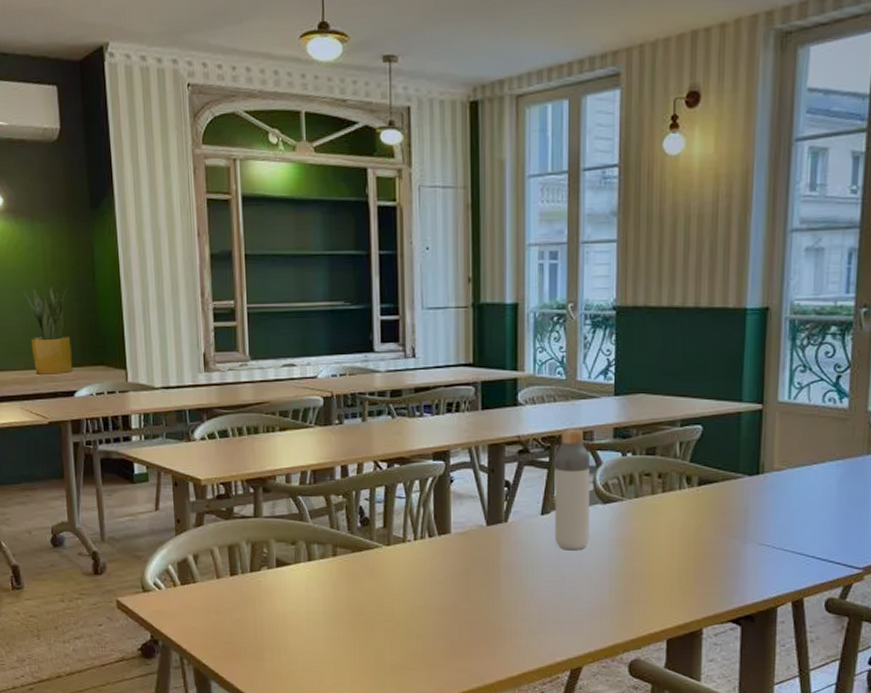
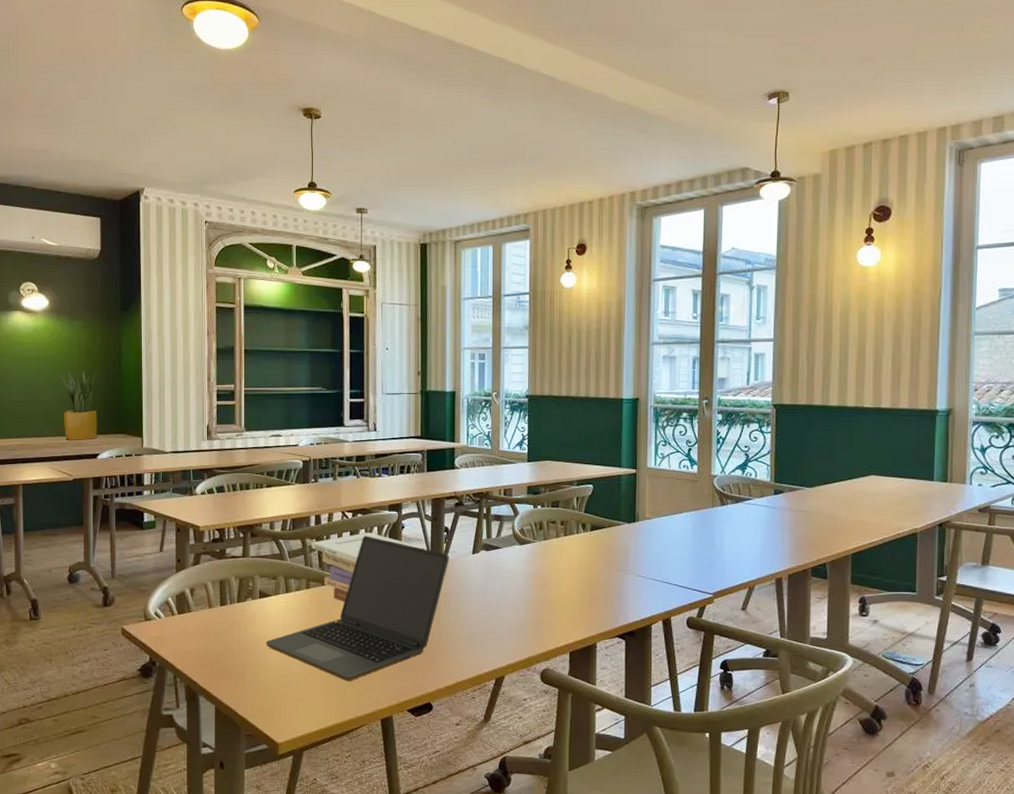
laptop: none [286,491,512,668] -> present [265,536,449,681]
books: none [337,487,480,573] -> present [311,532,425,602]
bottle: present [554,429,590,551] -> none [483,487,510,582]

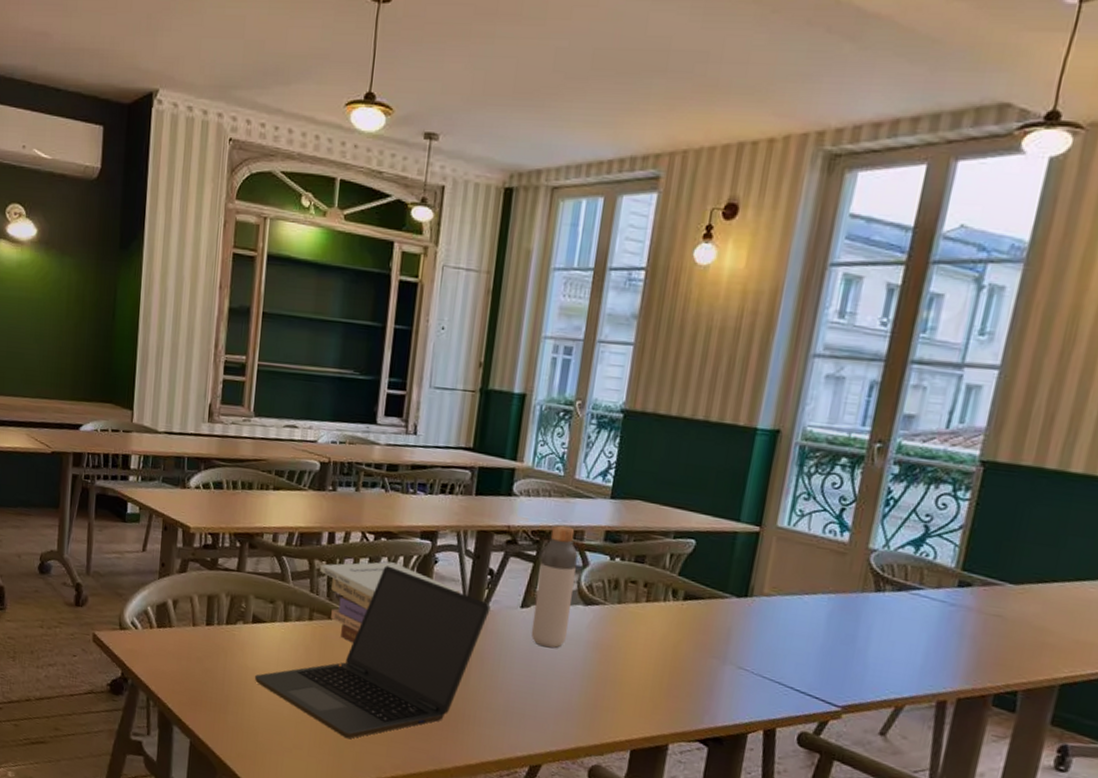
planter: present [59,371,97,440] -> none [43,319,87,407]
bottle: none [483,487,510,582] -> present [531,525,578,649]

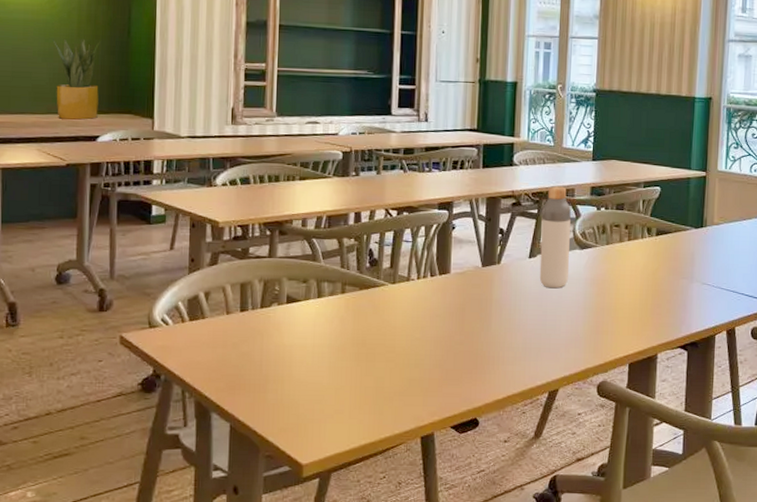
planter: none [43,319,87,407] -> present [52,39,100,120]
laptop: present [254,566,491,739] -> none [292,236,504,395]
books: present [320,561,461,643] -> none [349,232,478,309]

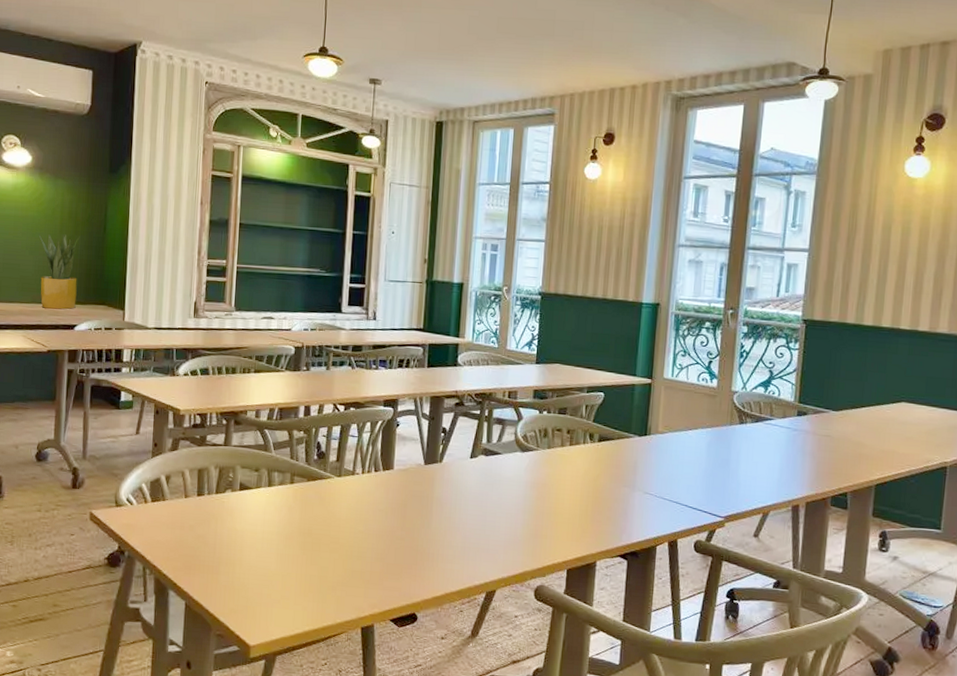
bottle: present [539,186,571,289] -> none [480,388,513,490]

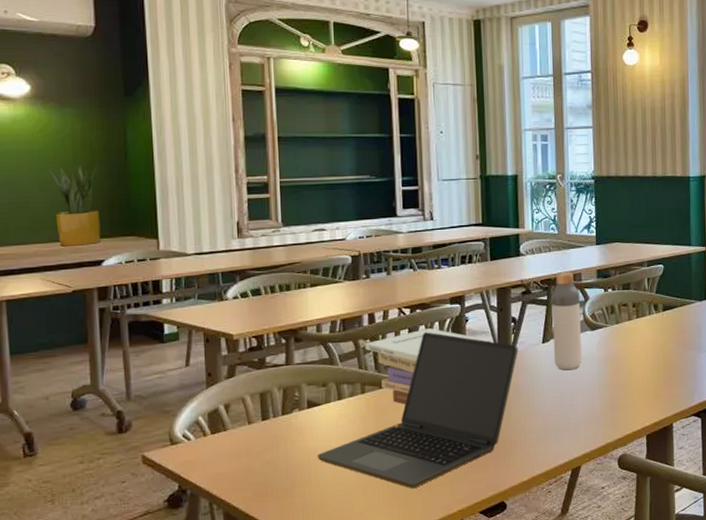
laptop: none [243,431,446,585] -> present [317,332,518,488]
books: none [298,428,420,501] -> present [365,328,492,405]
bottle: none [480,388,513,490] -> present [551,272,583,371]

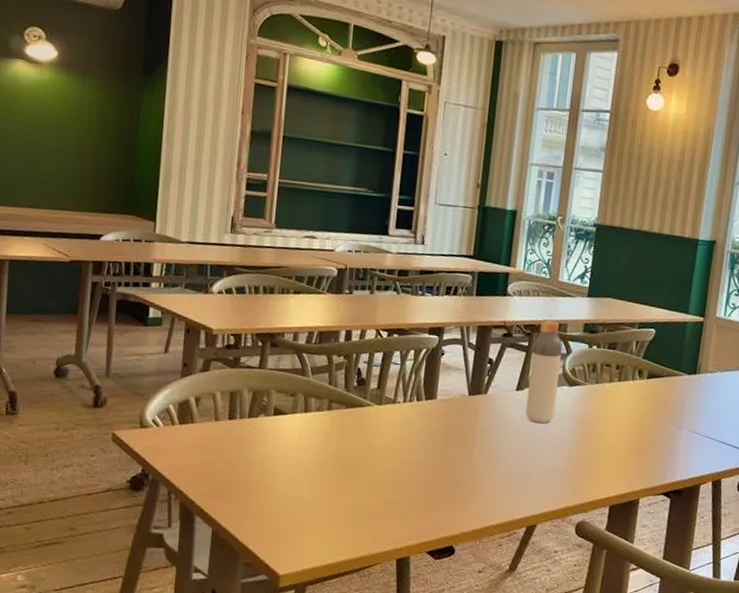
planter: present [48,165,101,246] -> none [63,135,109,218]
laptop: present [317,332,518,488] -> none [276,359,491,515]
books: present [365,328,492,405] -> none [338,355,465,429]

